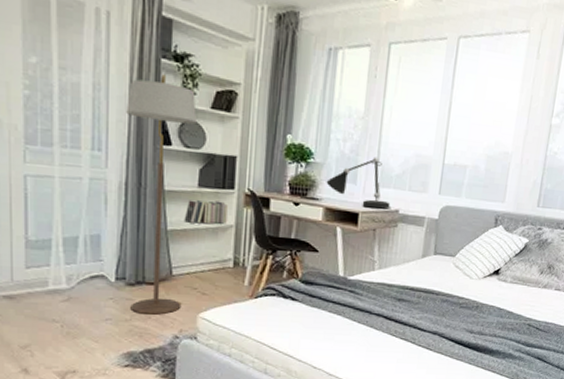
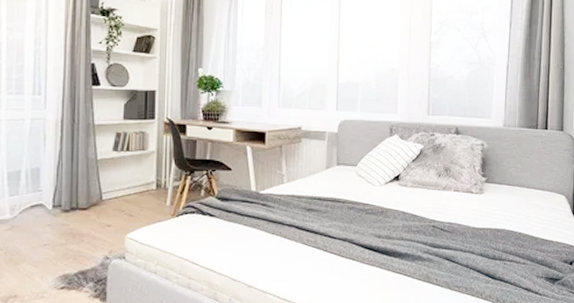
floor lamp: present [126,74,197,315] -> none [62,27,121,238]
desk lamp: present [326,157,392,209] -> none [235,81,295,127]

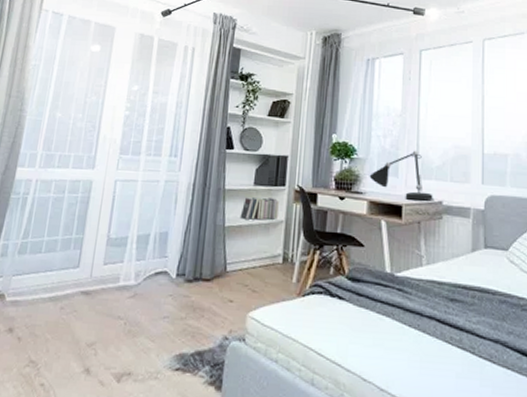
desk lamp: none [235,81,295,127] -> present [369,150,435,201]

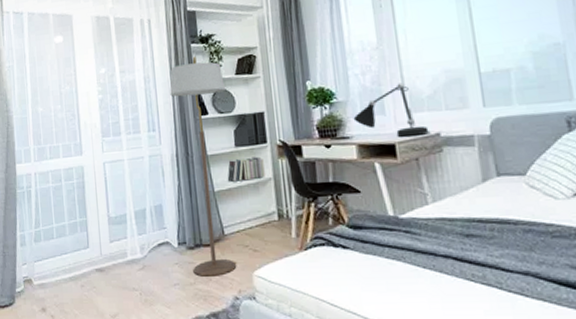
floor lamp: none [186,91,256,313] -> present [169,56,237,277]

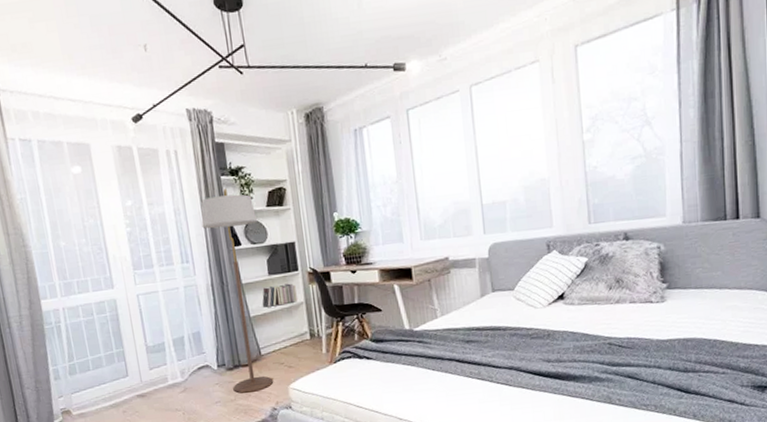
desk lamp: present [353,82,431,137] -> none [376,213,441,262]

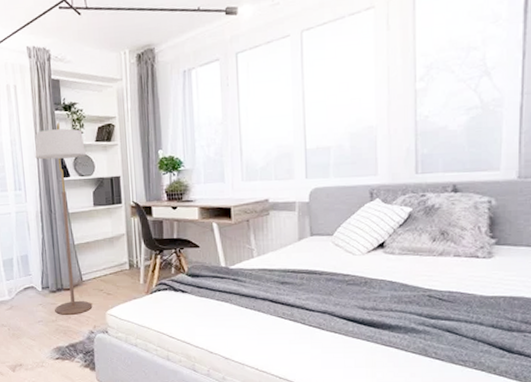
books: present [262,283,298,308] -> none [86,215,119,236]

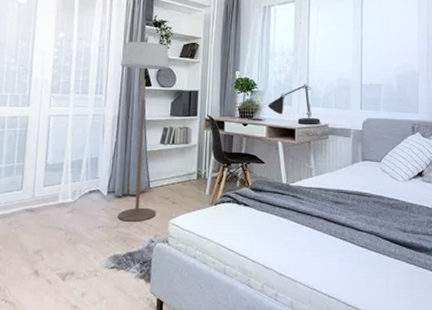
books: none [86,215,119,236] -> present [159,126,192,145]
desk lamp: none [197,155,261,202] -> present [267,83,322,125]

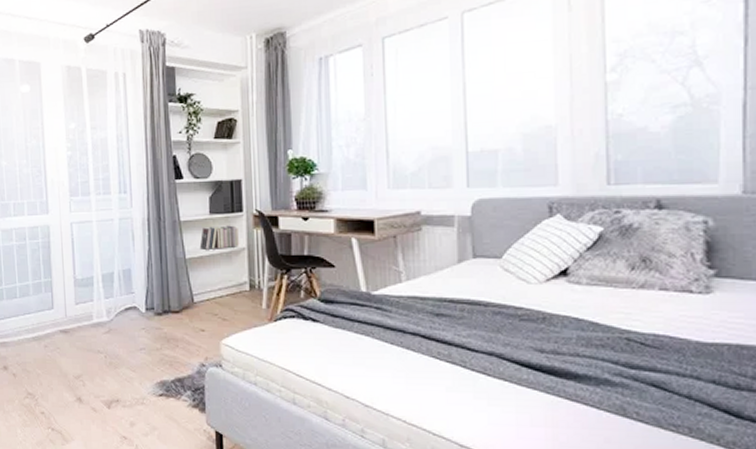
floor lamp: present [117,36,169,222] -> none [143,116,205,343]
desk lamp: present [267,83,322,125] -> none [334,157,411,213]

